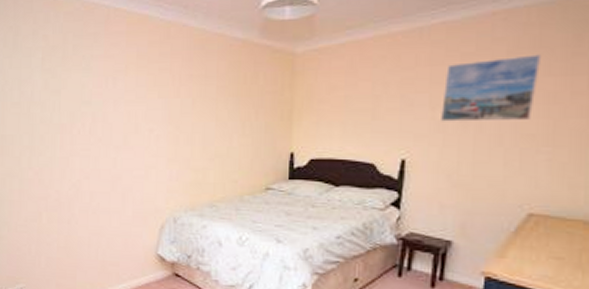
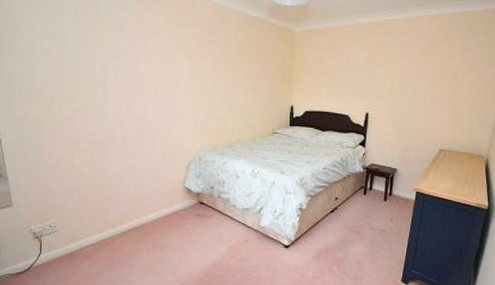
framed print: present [441,54,542,122] -> none [390,46,448,89]

